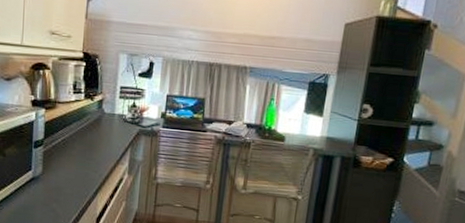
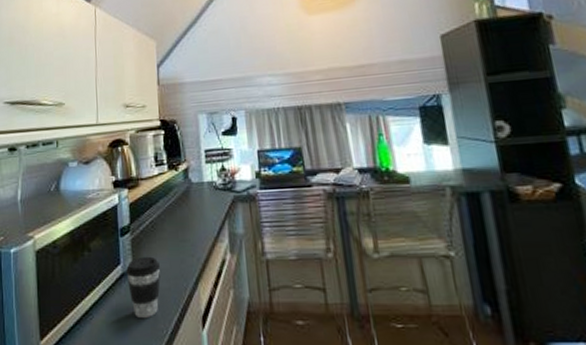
coffee cup: none [36,166,67,214] -> present [126,256,161,318]

